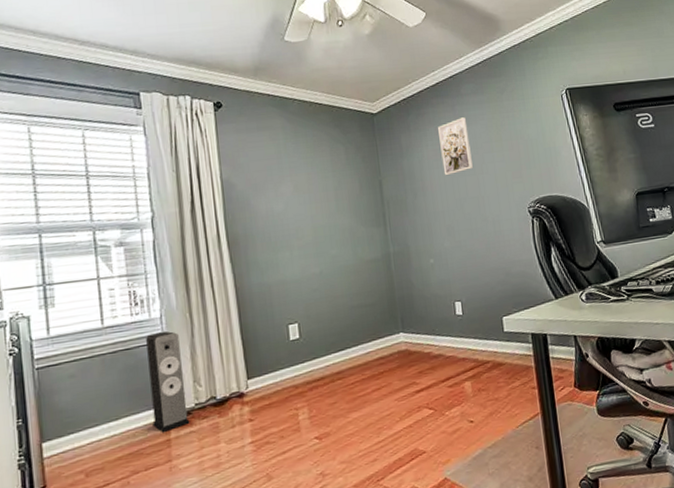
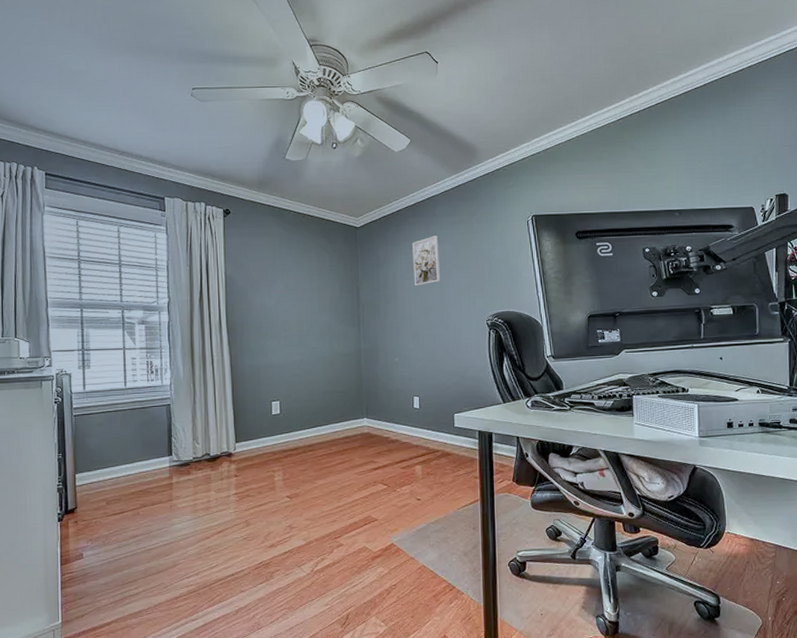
speaker: present [146,331,190,433] -> none [158,397,188,478]

